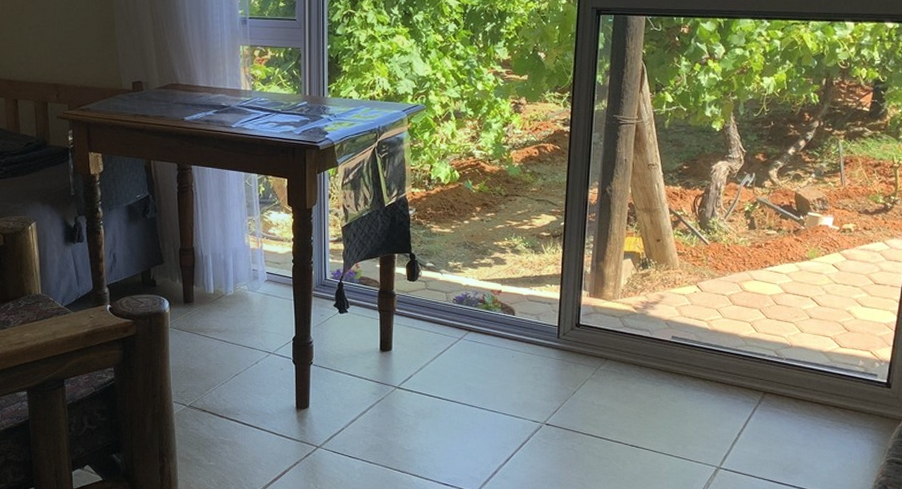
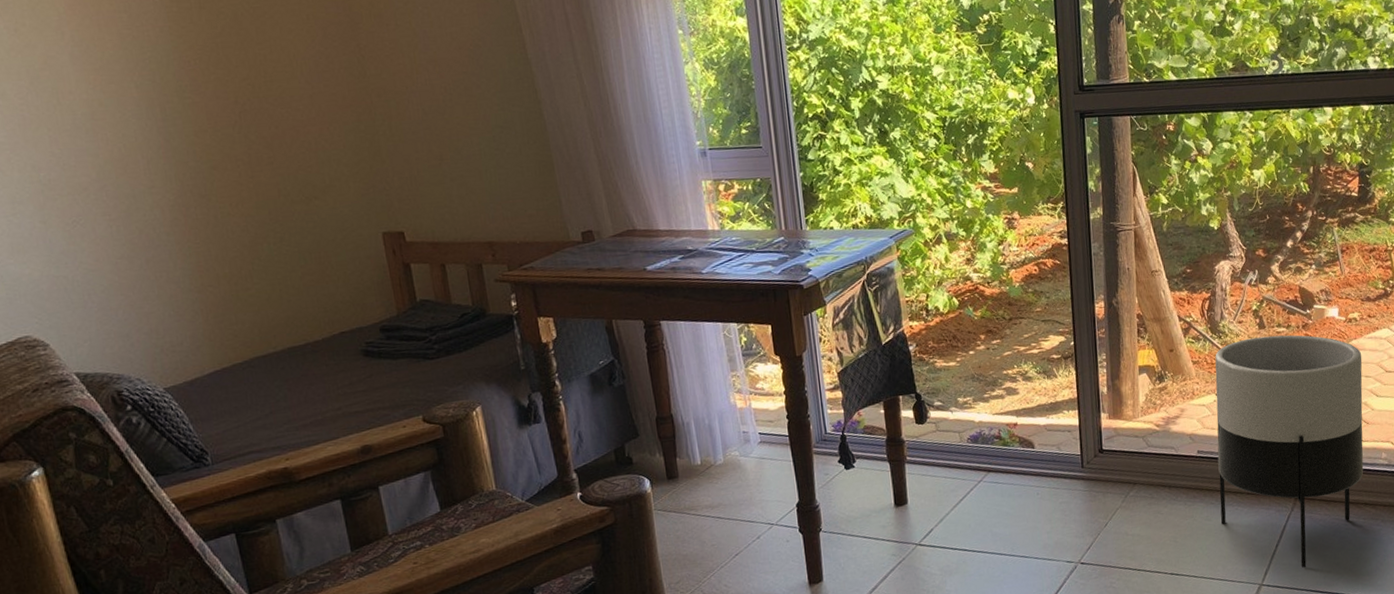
planter: none [686,237,852,457] -> present [1215,335,1364,568]

